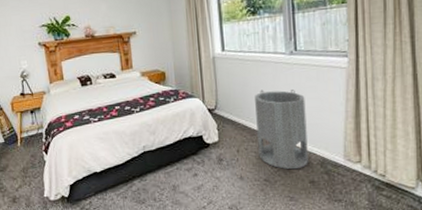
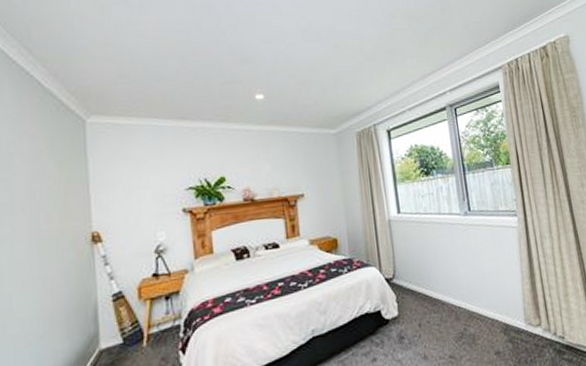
cylinder: present [255,89,308,170] -> none [433,252,492,342]

